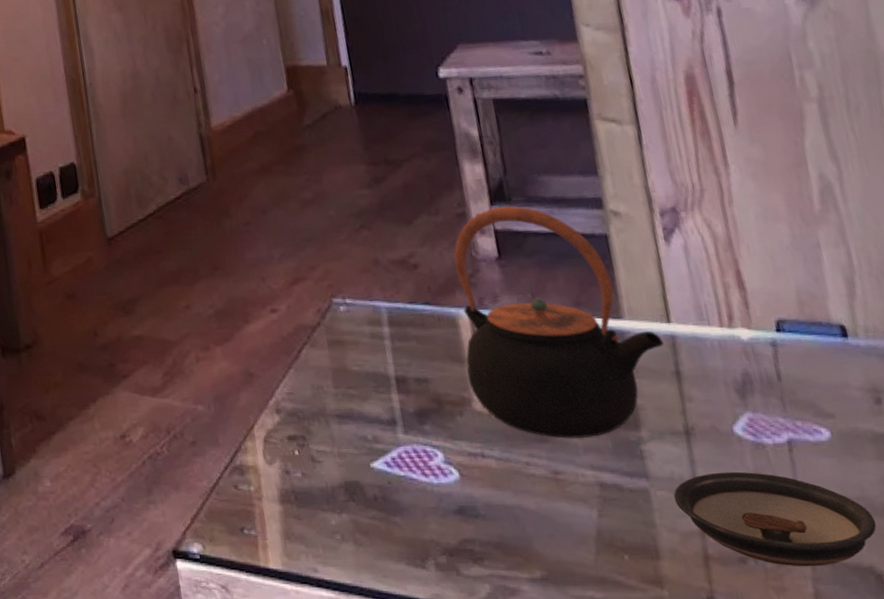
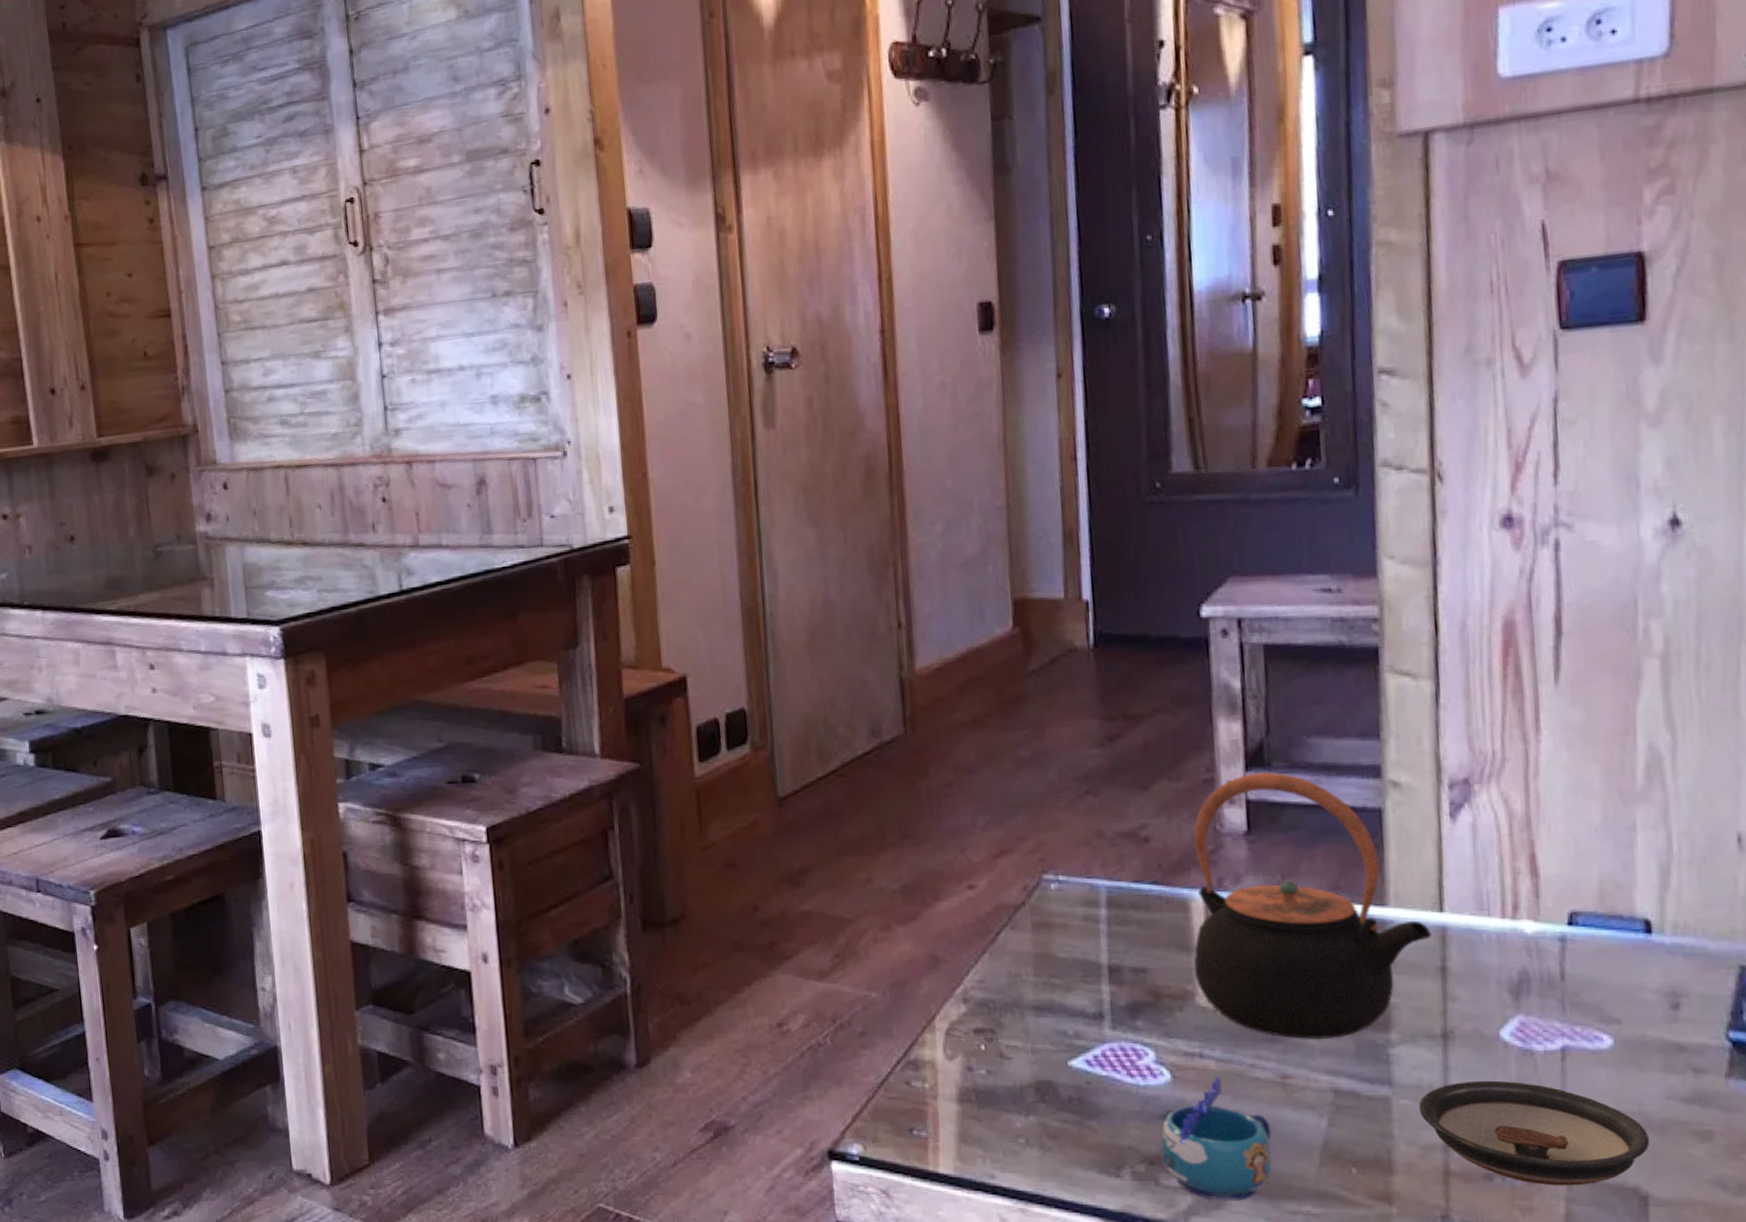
mug: none [456,474,557,588] -> present [1159,1076,1274,1201]

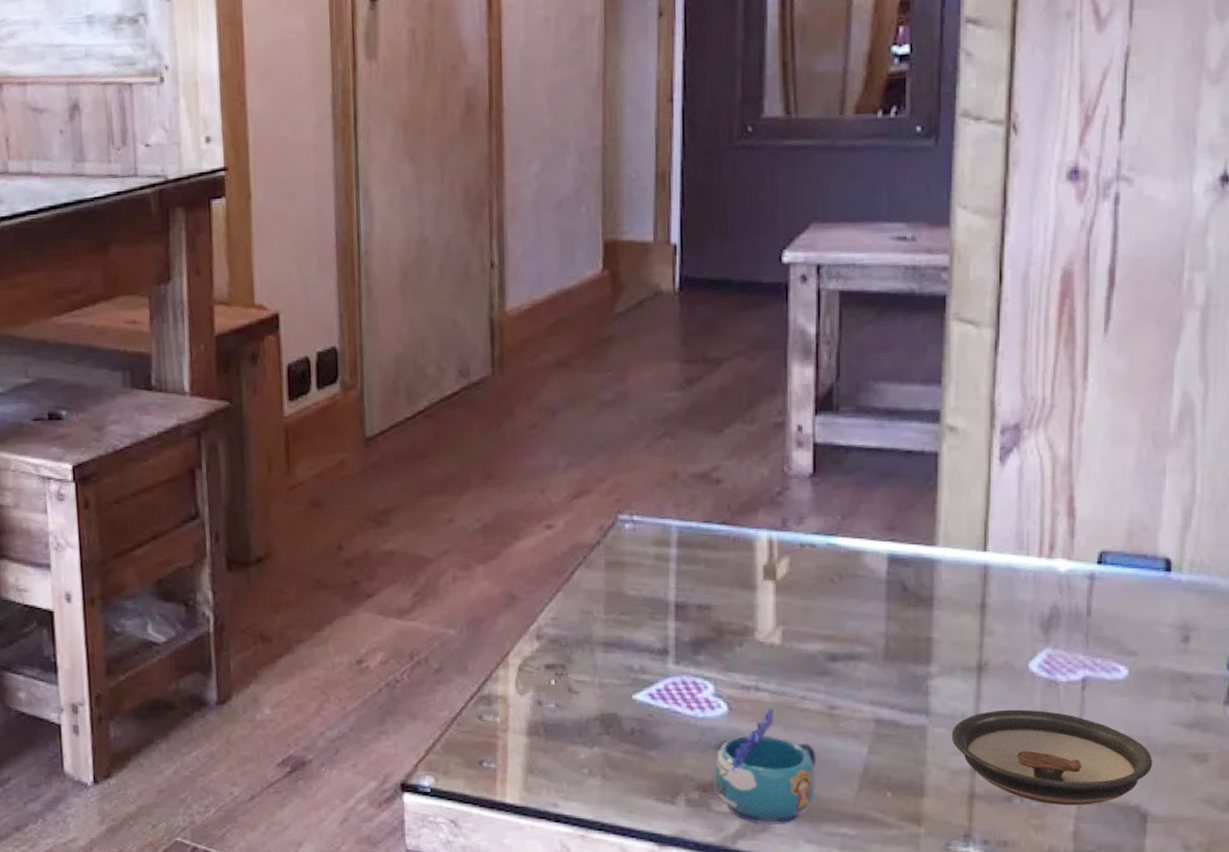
teapot: present [1193,772,1433,1040] -> none [755,416,976,673]

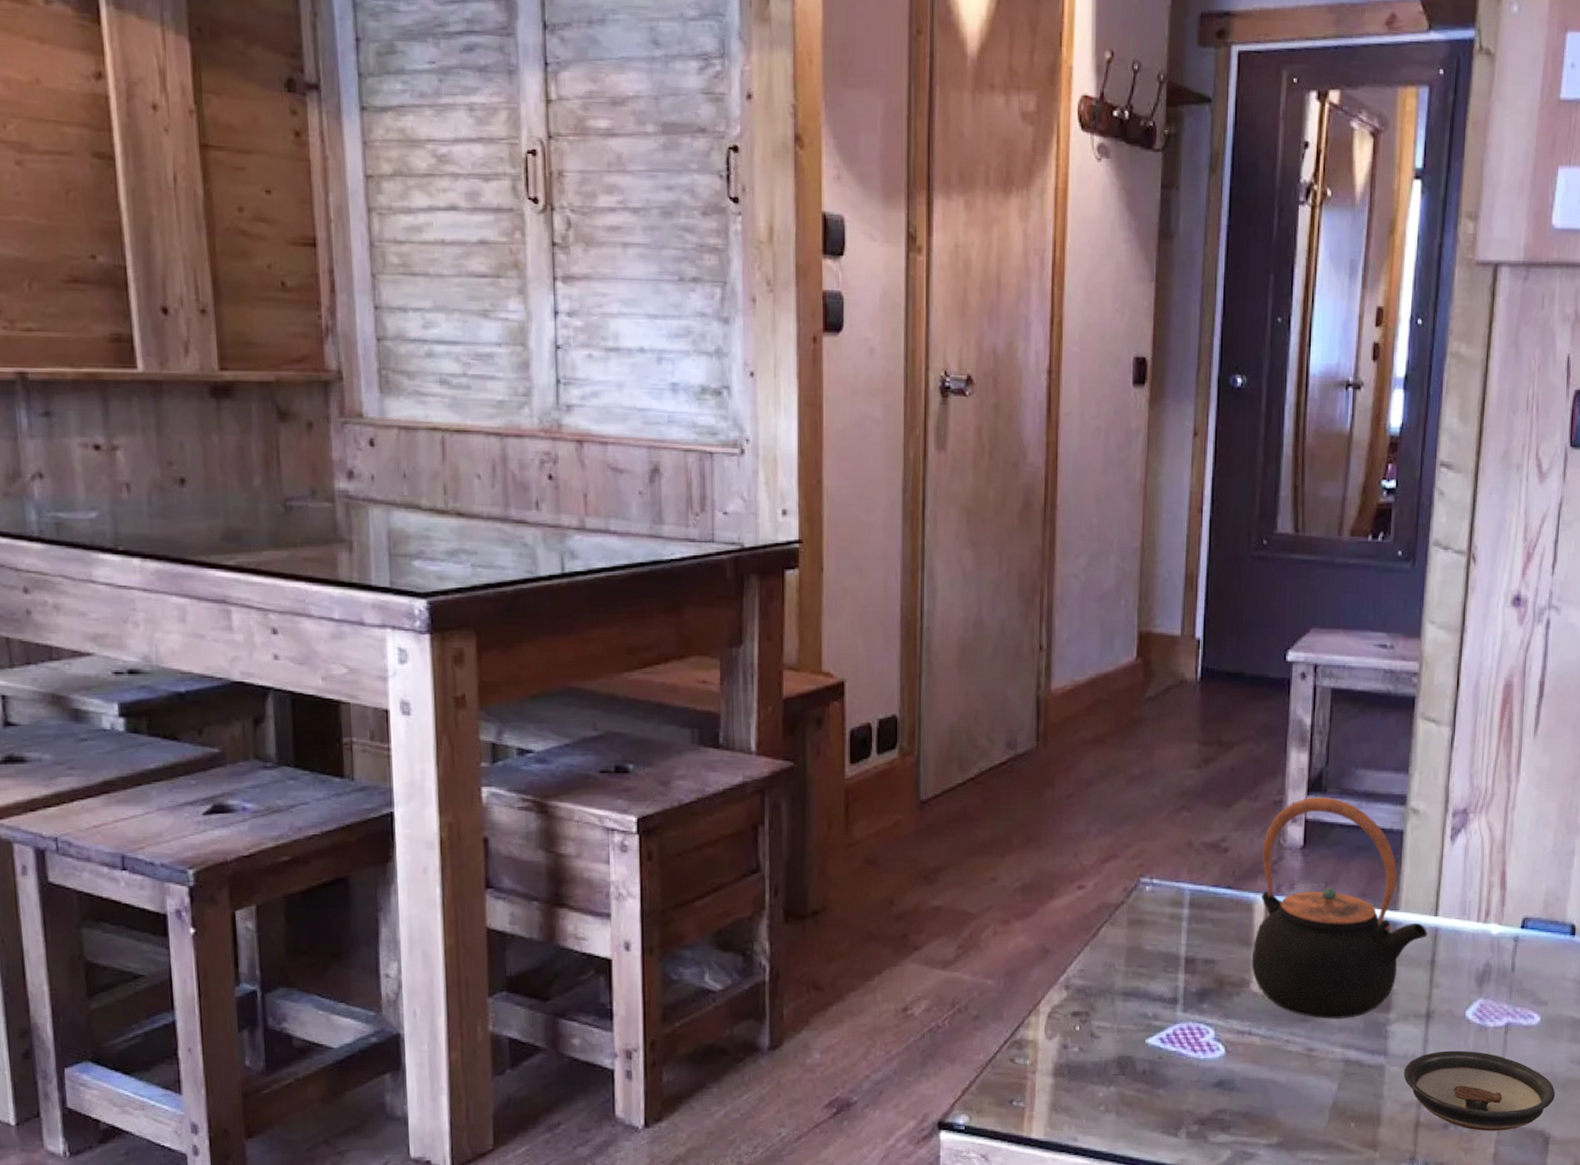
mug: present [713,708,817,825] -> none [1210,1050,1296,1153]
teapot: none [755,416,976,673] -> present [1251,796,1428,1020]

